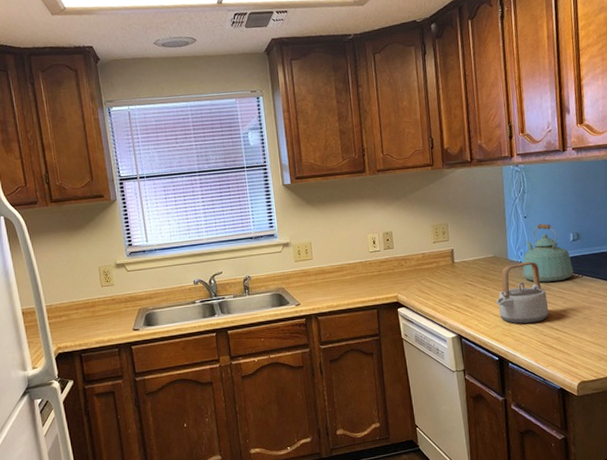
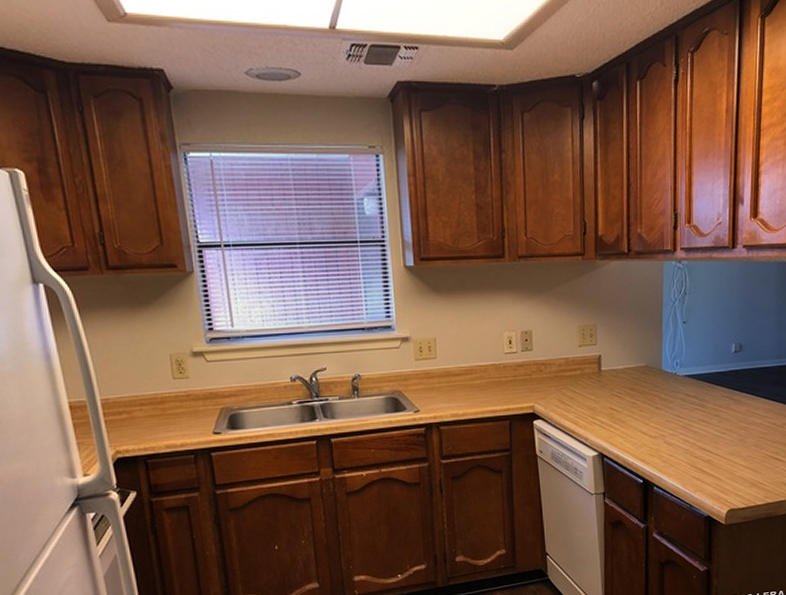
teapot: present [497,261,549,324] -> none [646,373,702,444]
kettle: present [522,223,574,283] -> none [676,331,732,398]

